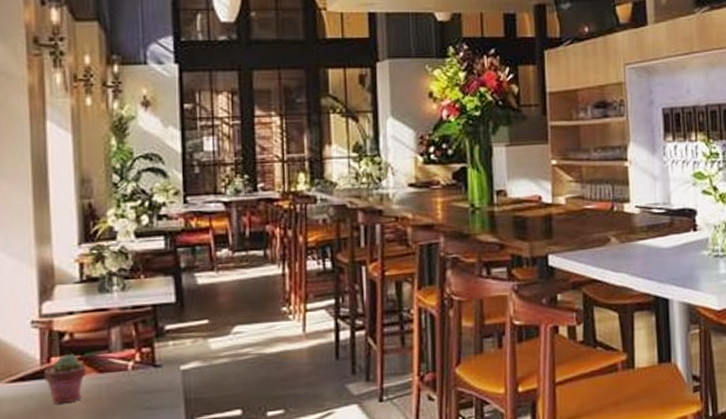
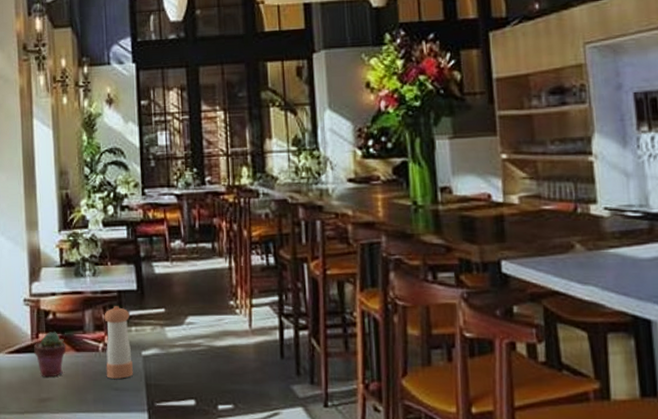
pepper shaker: none [135,321,169,398] -> present [104,306,133,379]

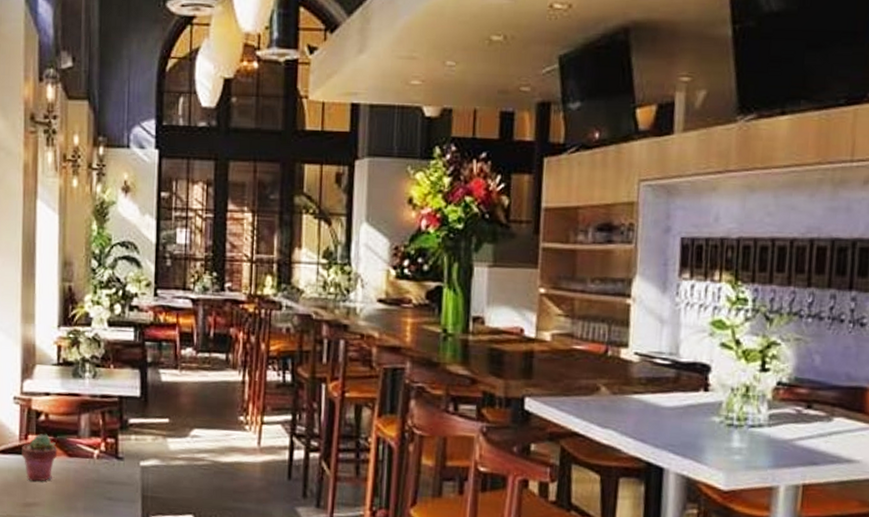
pepper shaker: present [104,306,133,379] -> none [99,412,130,489]

